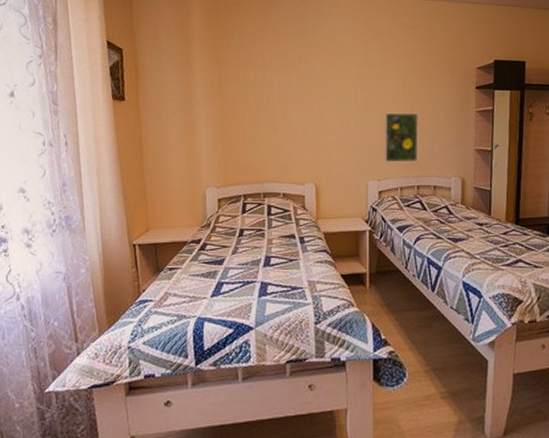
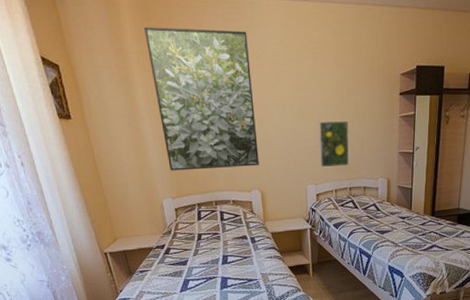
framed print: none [212,17,317,158] -> present [144,27,259,171]

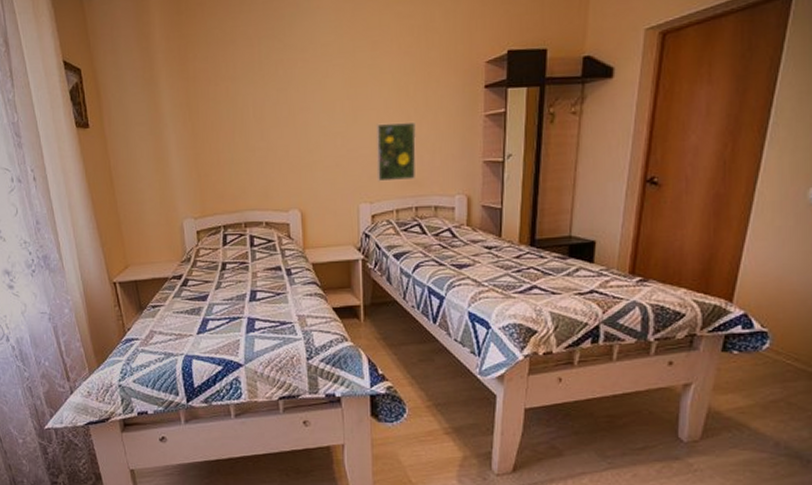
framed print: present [144,27,259,171] -> none [174,20,300,186]

